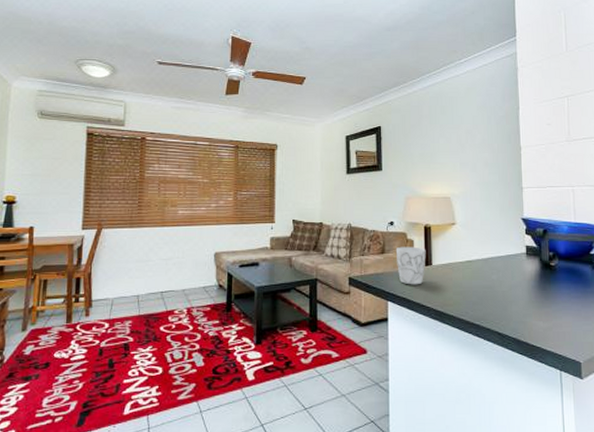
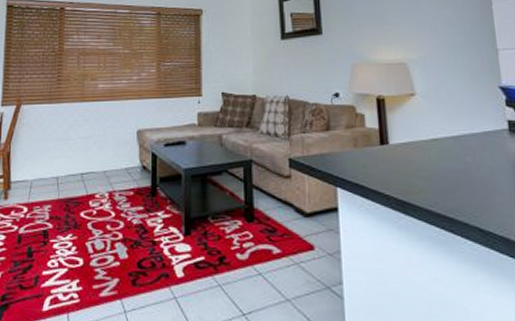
mug: present [395,246,426,285] -> none [343,122,381,168]

